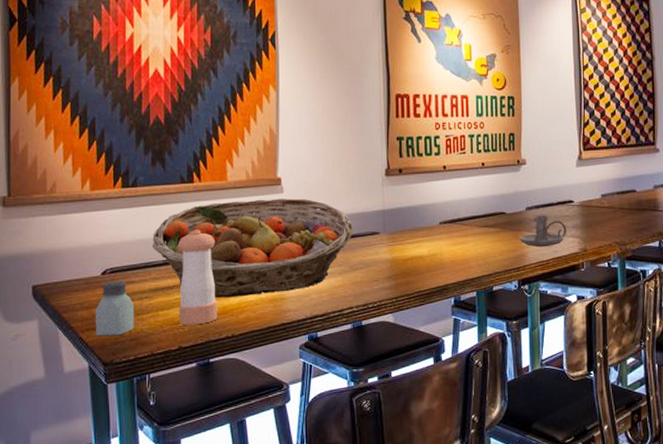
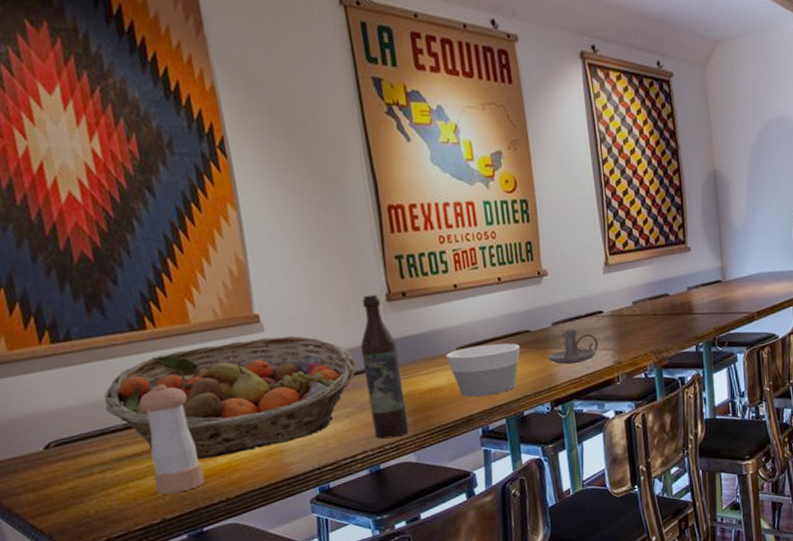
saltshaker: present [95,281,135,337] -> none [44,453,101,520]
wine bottle: none [359,169,391,298] -> present [360,294,410,440]
bowl: none [430,221,496,269] -> present [446,343,521,397]

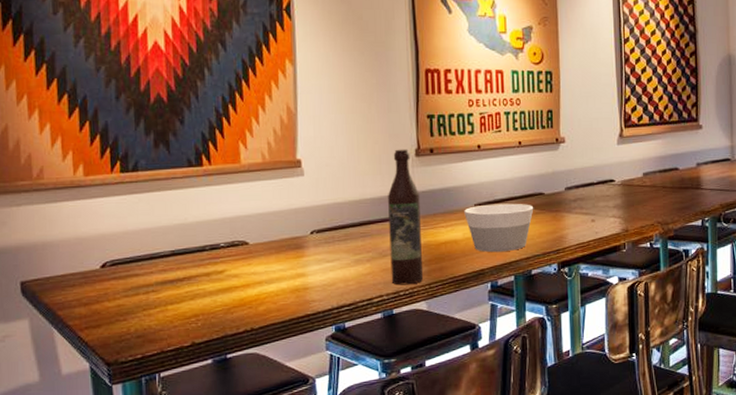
fruit basket: present [103,335,357,460] -> none [158,181,382,289]
pepper shaker: present [139,384,205,495] -> none [188,217,235,320]
candle holder: present [547,329,598,365] -> none [558,195,607,229]

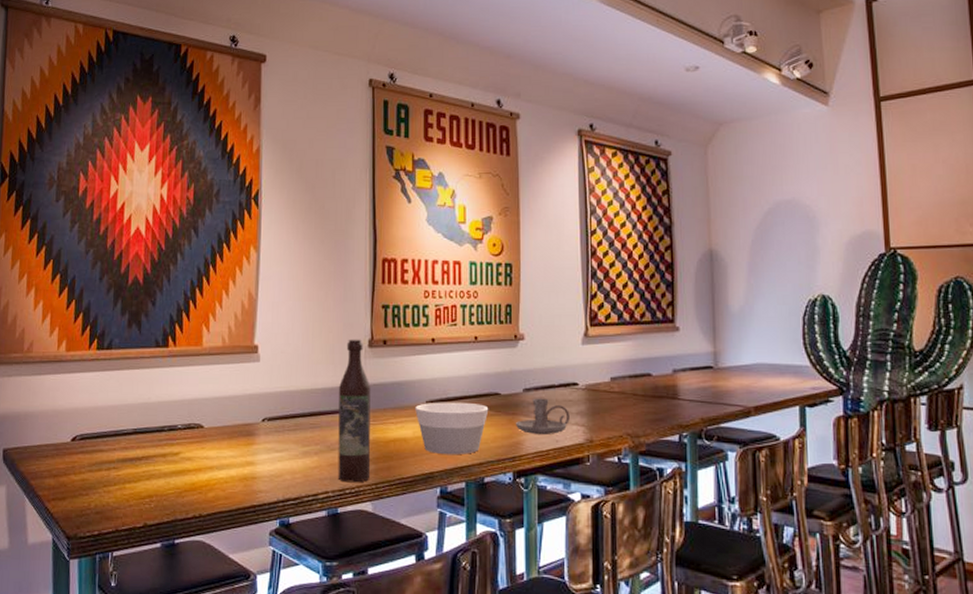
candle holder: none [558,195,607,229] -> present [515,398,570,436]

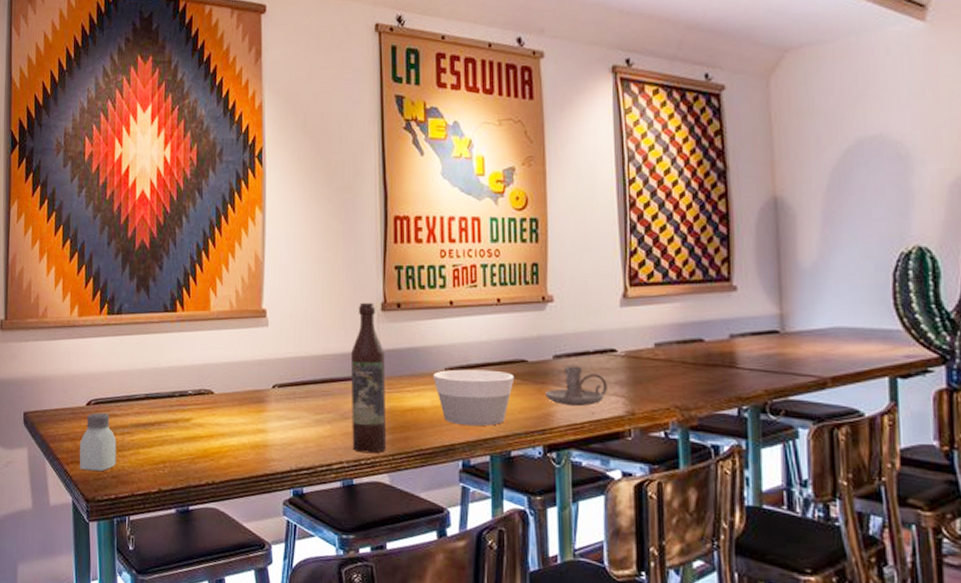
saltshaker: none [62,448,102,508] -> present [79,413,117,472]

